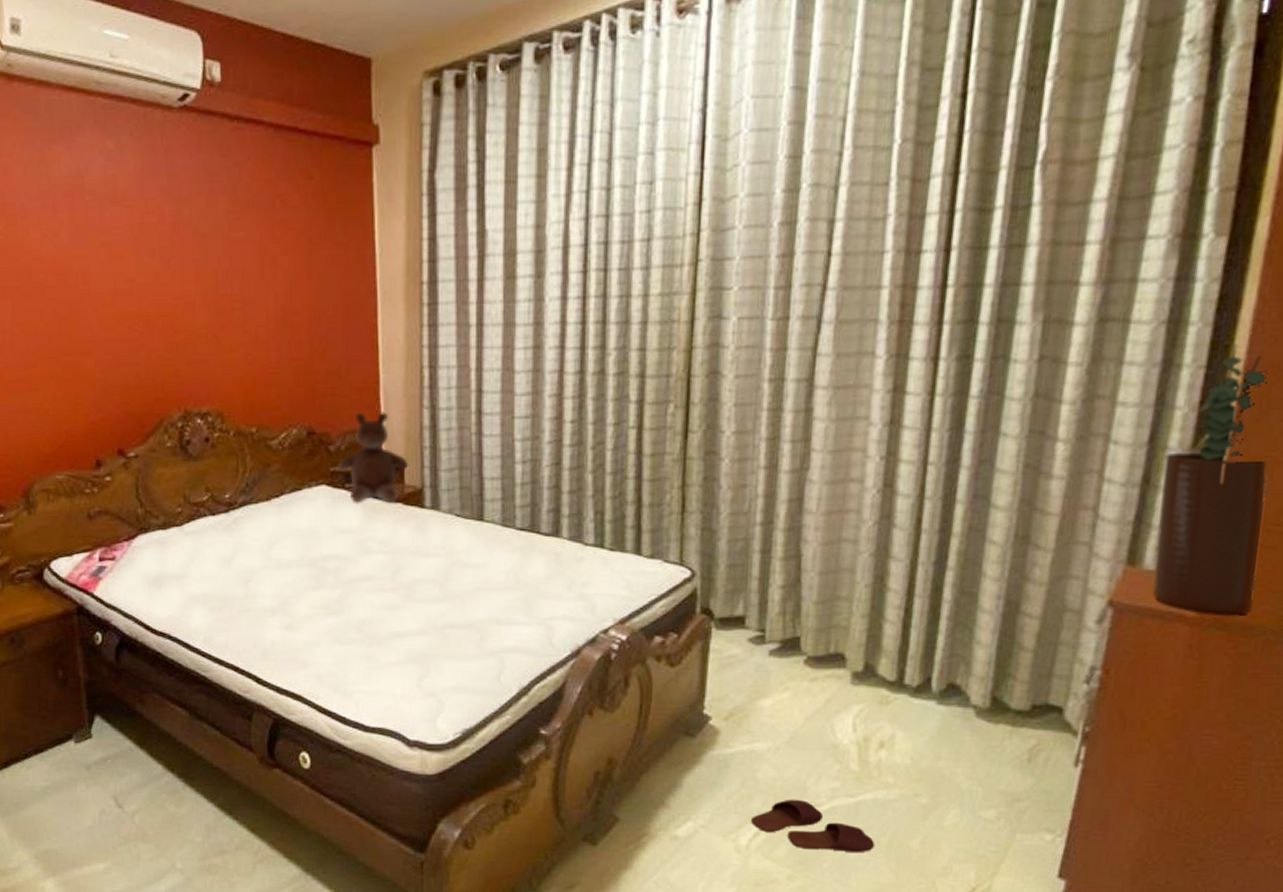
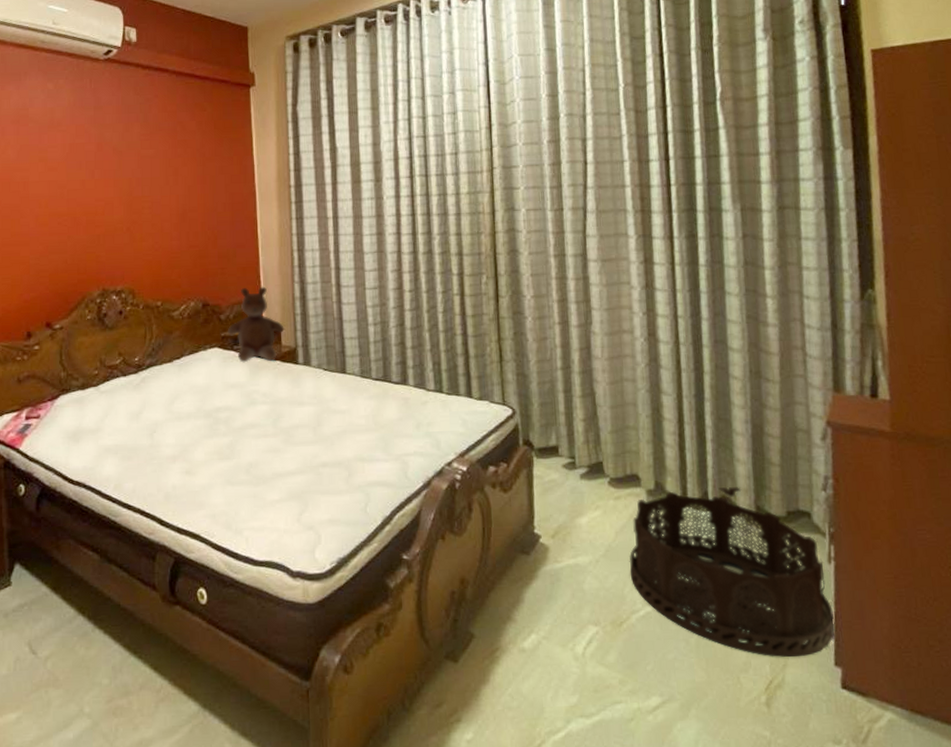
slippers: present [750,799,874,852] -> none [583,606,686,654]
laundry basket: none [818,674,1069,865] -> present [629,487,834,657]
vase: present [1152,343,1269,617] -> none [844,223,929,431]

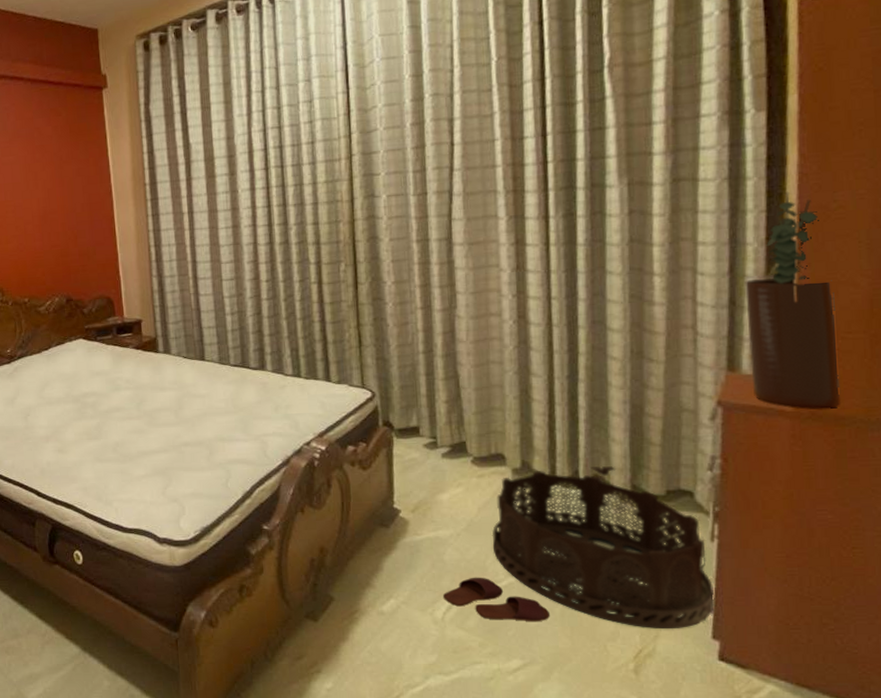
teddy bear: present [227,286,284,363] -> none [90,281,144,353]
slippers: none [583,606,686,654] -> present [442,577,550,621]
vase: none [844,223,929,431] -> present [745,191,840,410]

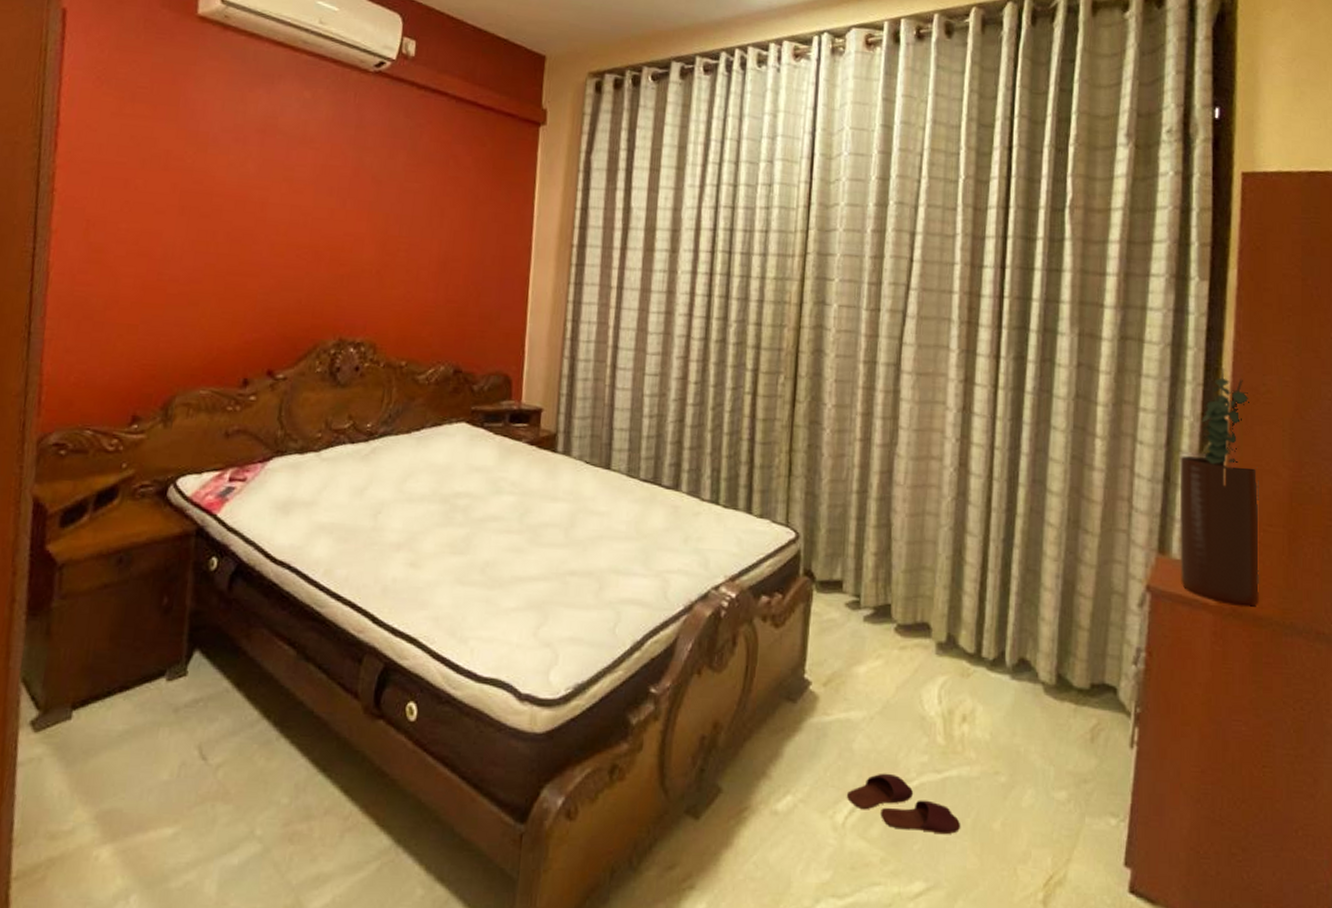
laundry basket: present [492,466,714,628] -> none [907,646,1129,851]

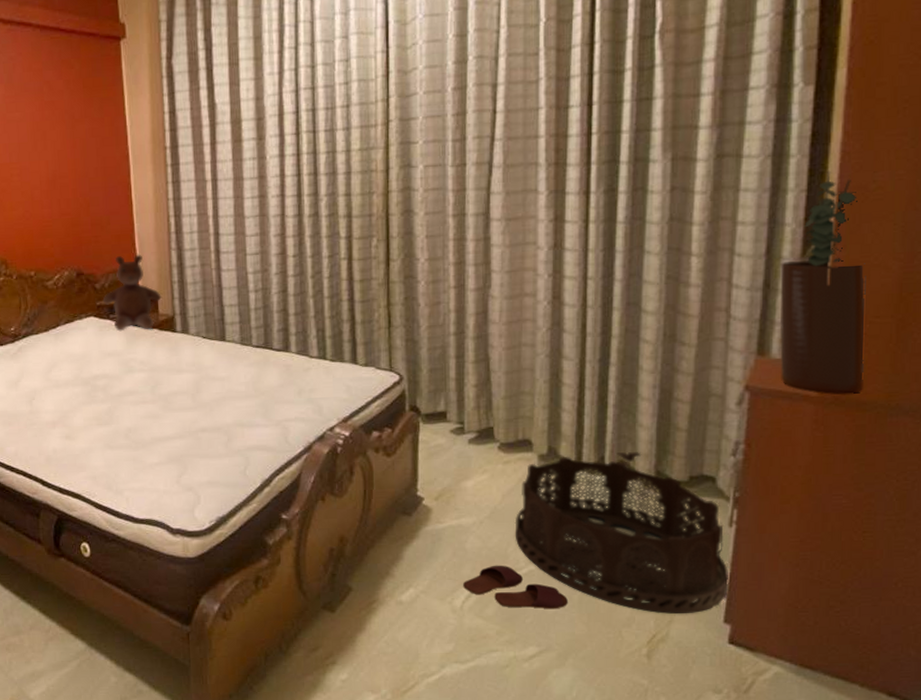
teddy bear: none [478,357,546,445] -> present [102,254,162,332]
laundry basket: none [907,646,1129,851] -> present [514,452,728,614]

